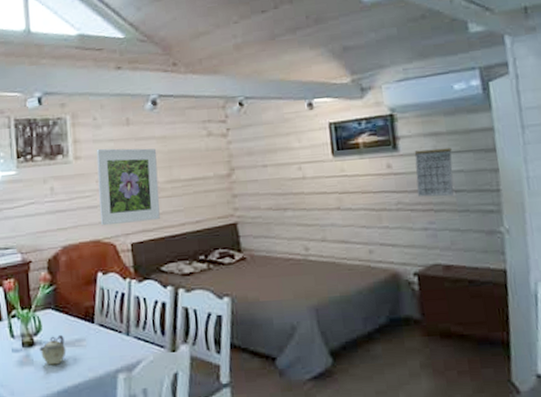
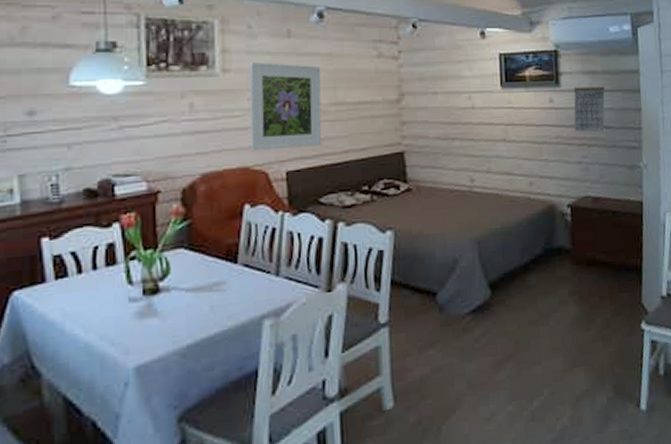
teapot: present [39,334,67,365] -> none [166,277,201,315]

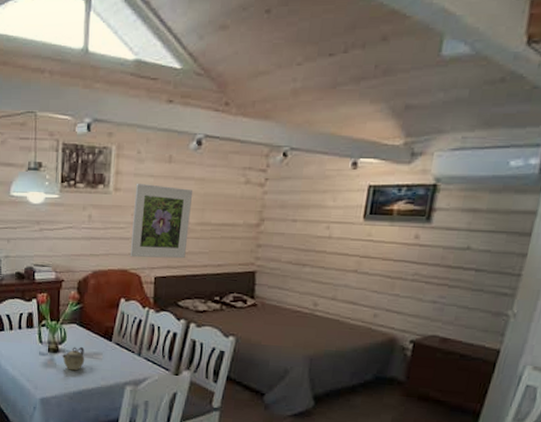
teapot: none [166,277,201,315] -> present [62,346,85,371]
calendar: present [573,86,605,133] -> none [436,225,486,275]

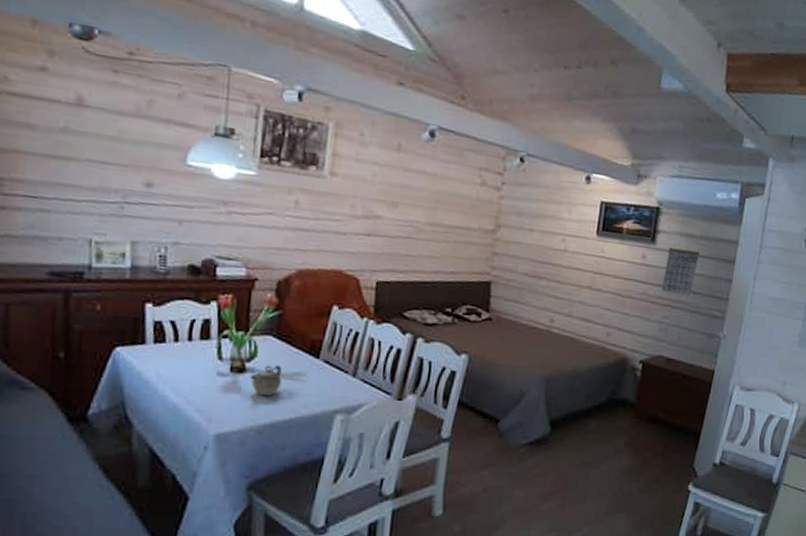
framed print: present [129,183,193,259] -> none [346,169,425,263]
calendar: none [436,225,486,275] -> present [661,247,700,297]

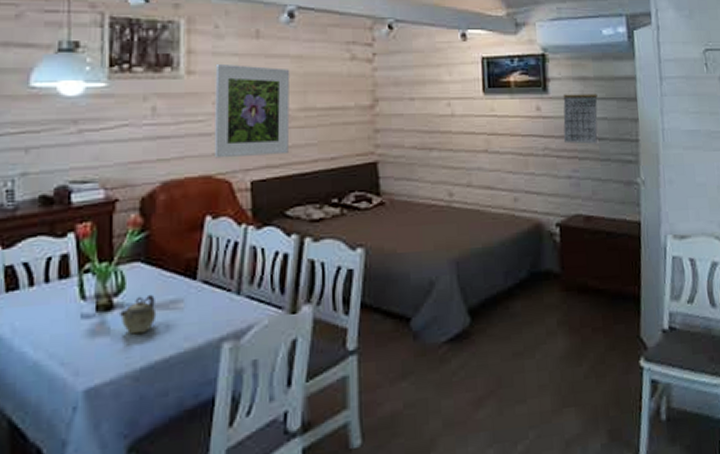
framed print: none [346,169,425,263] -> present [214,63,290,159]

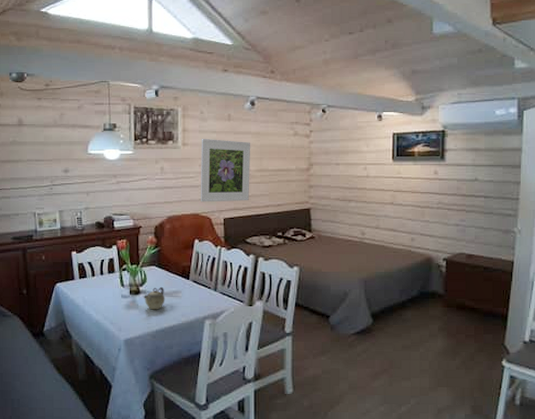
calendar: present [563,94,598,144] -> none [454,162,486,201]

